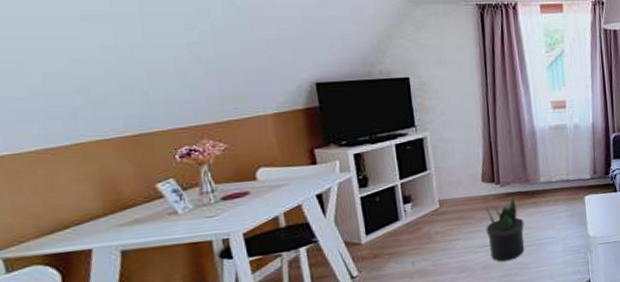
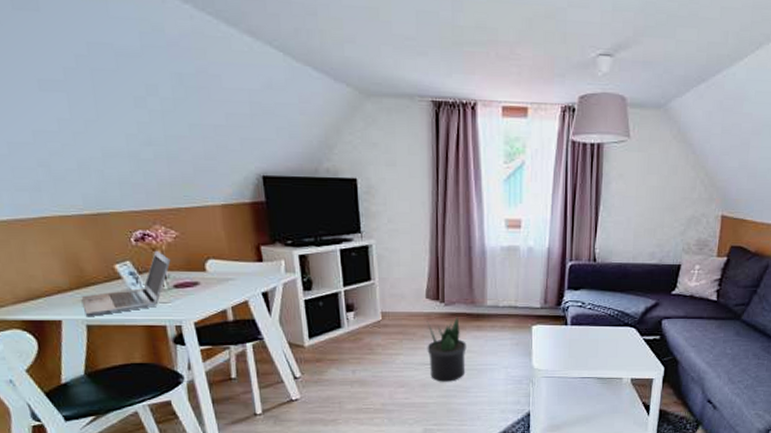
laptop: none [118,164,219,242] -> present [82,250,171,317]

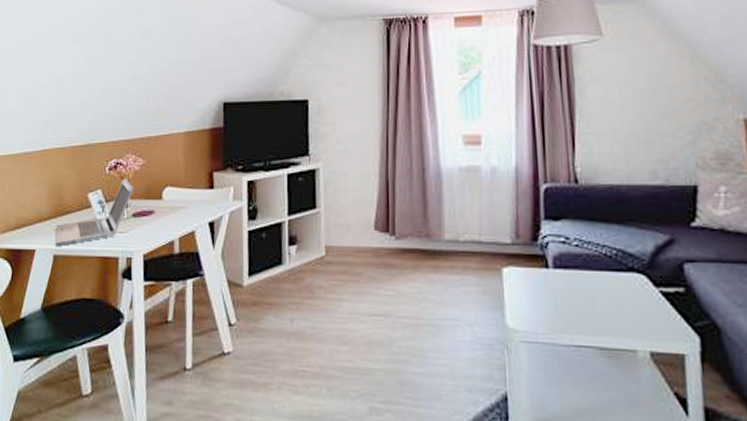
planter: present [426,317,467,382] -> none [374,254,422,341]

